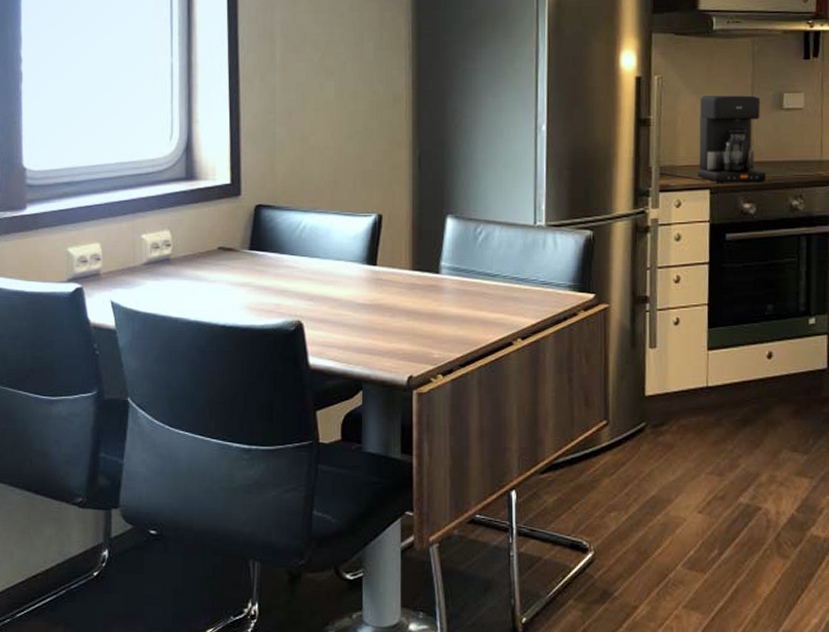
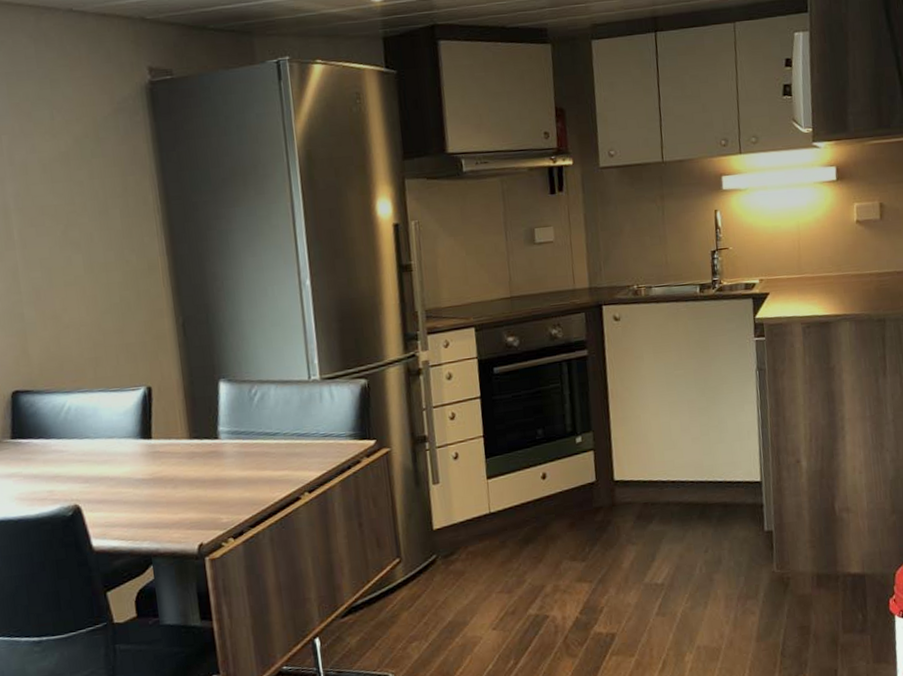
coffee maker: present [697,95,767,183] -> none [457,233,526,320]

